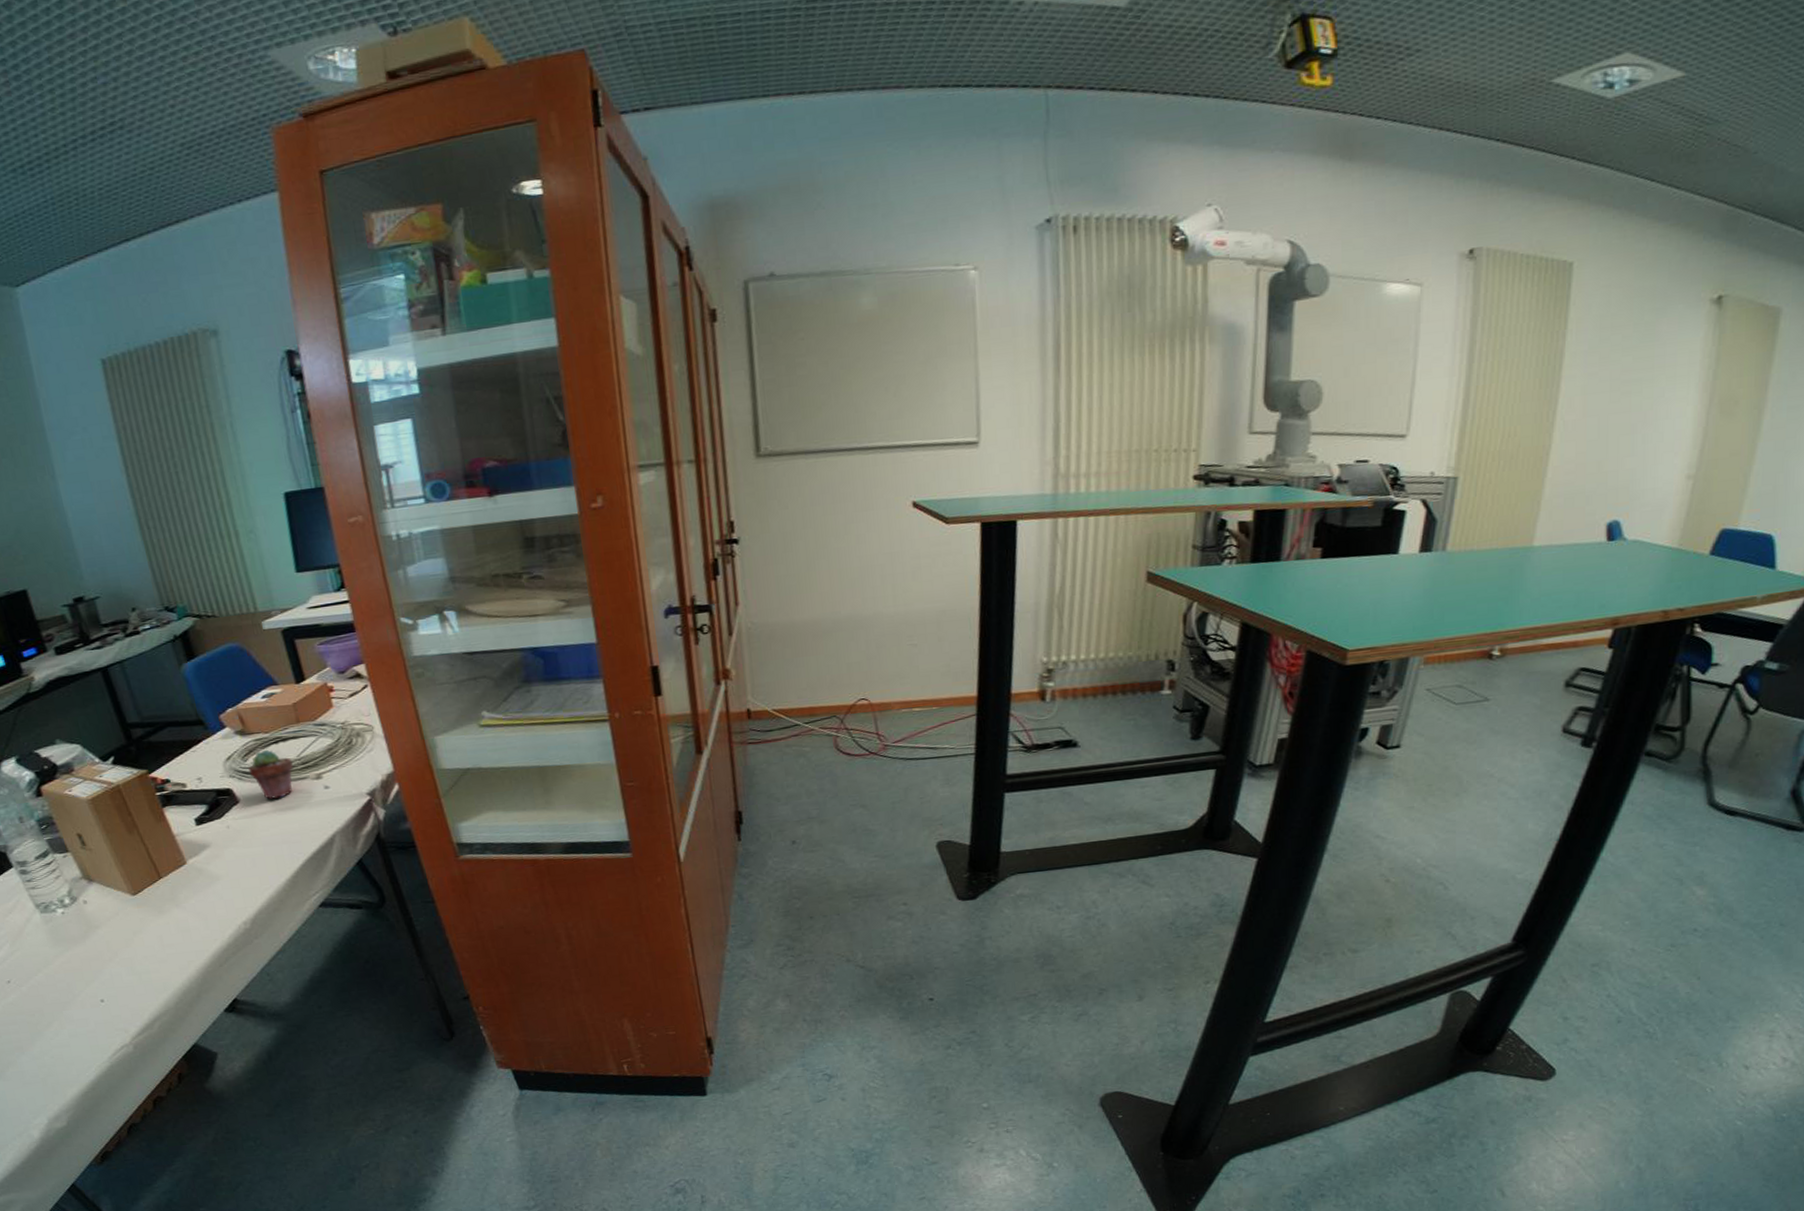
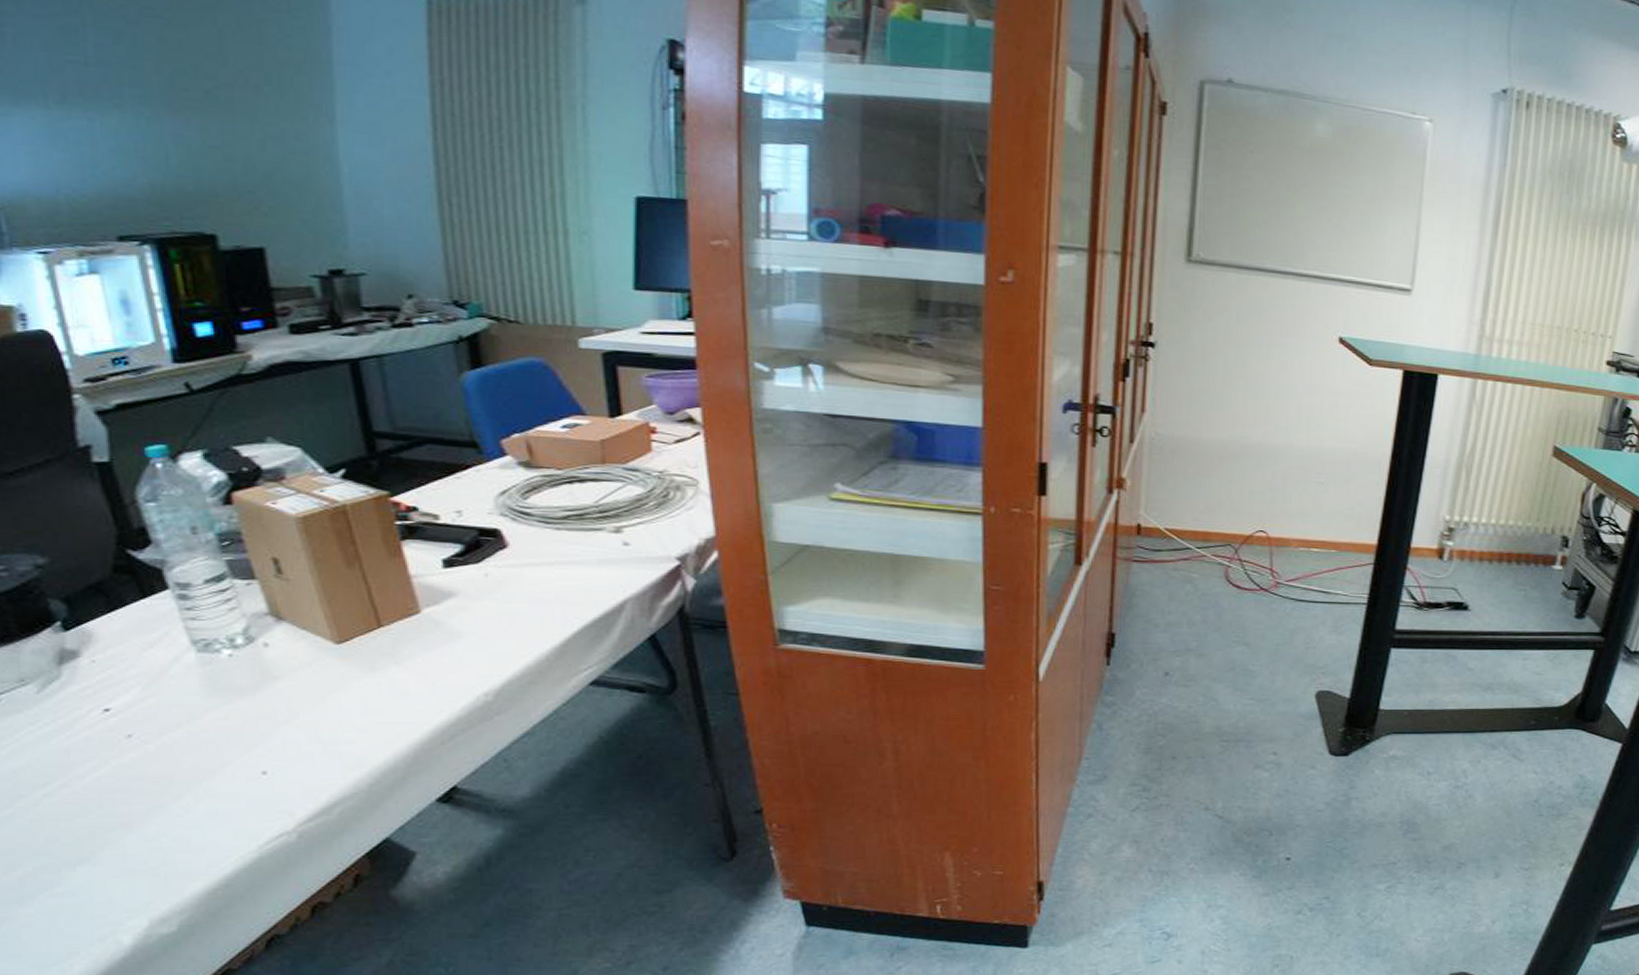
potted succulent: present [248,749,293,799] -> none [527,488,588,549]

